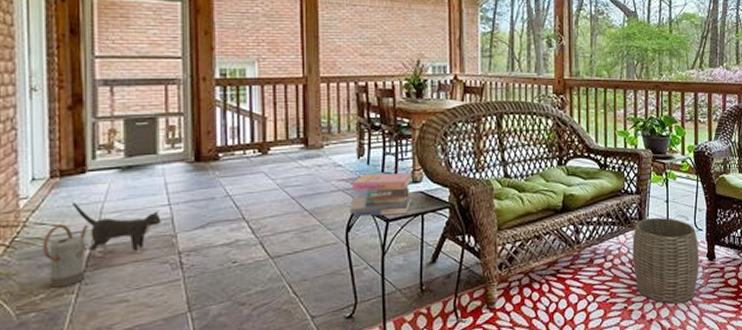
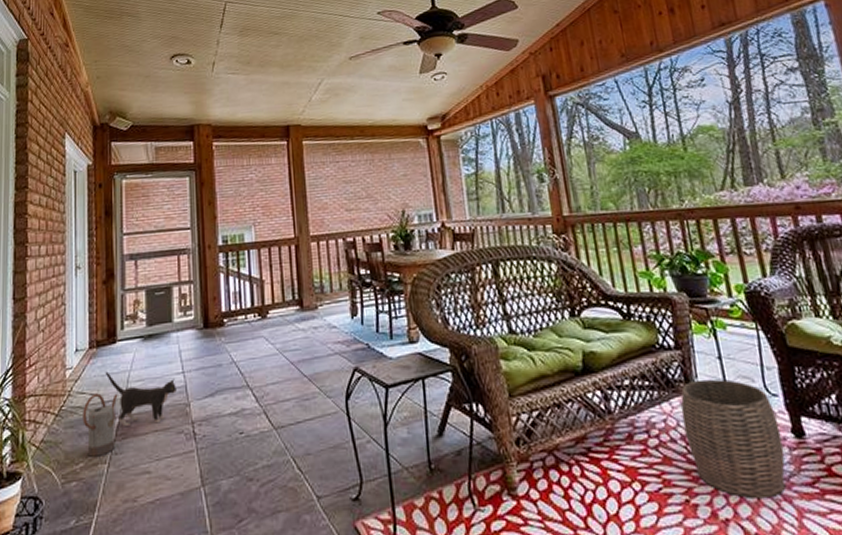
books: present [349,173,412,217] -> none [347,332,410,383]

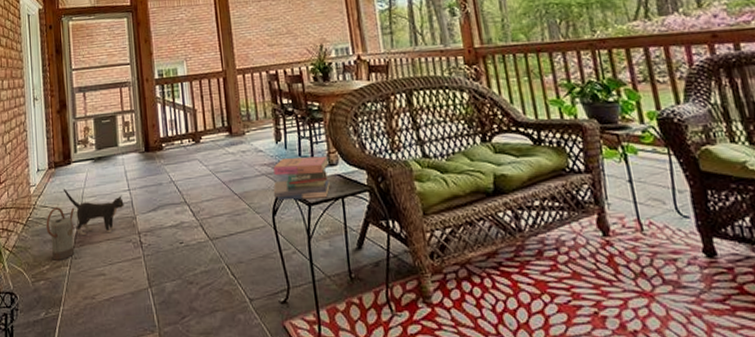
books: none [347,332,410,383] -> present [273,156,330,201]
woven basket: present [680,379,786,499] -> none [590,201,696,314]

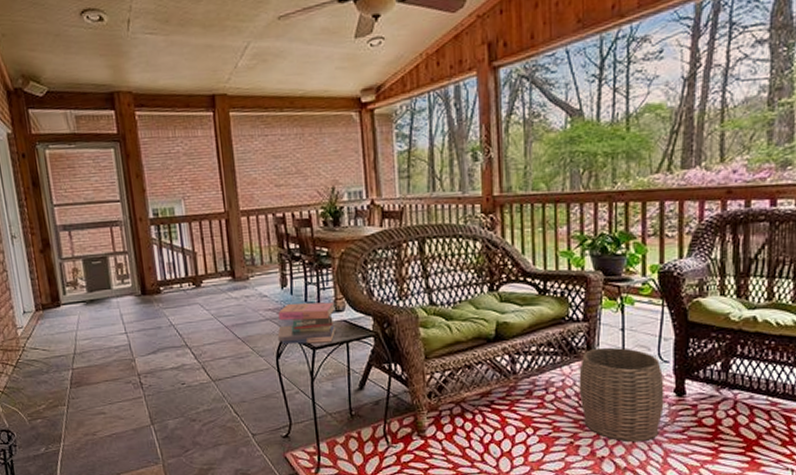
watering can: present [46,207,75,261] -> none [38,349,71,400]
cat: present [63,188,124,236] -> none [53,331,122,378]
woven basket: none [590,201,696,314] -> present [579,347,664,443]

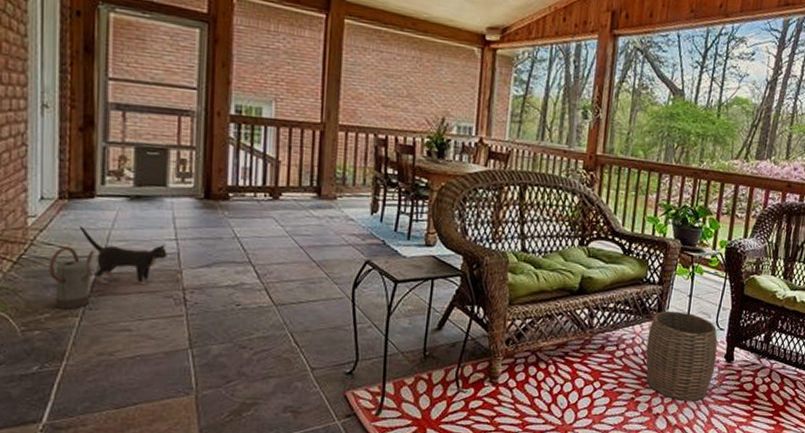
watering can: none [38,349,71,400] -> present [49,246,95,310]
cat: none [53,331,122,378] -> present [79,226,167,285]
books: present [277,302,336,345] -> none [357,232,426,277]

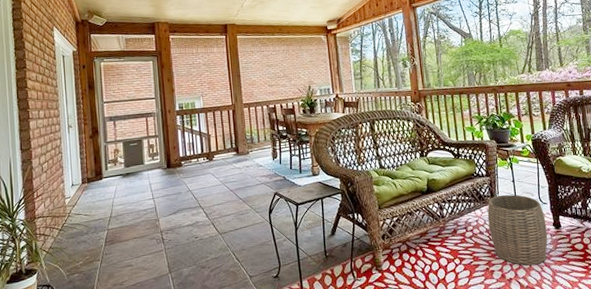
watering can: present [49,246,95,310] -> none [80,214,106,257]
cat: present [79,226,167,285] -> none [95,199,149,237]

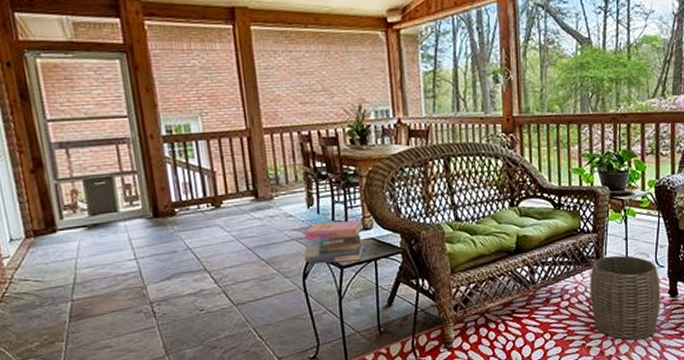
books: none [270,168,313,203] -> present [303,220,364,265]

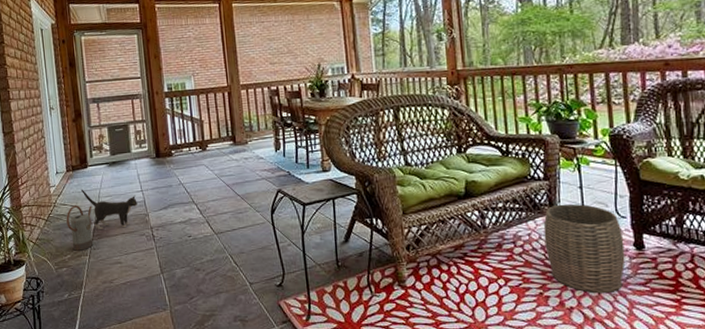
watering can: none [29,279,70,337] -> present [66,205,93,251]
cat: none [48,259,131,310] -> present [80,189,137,230]
books: present [303,220,364,265] -> none [272,163,323,201]

